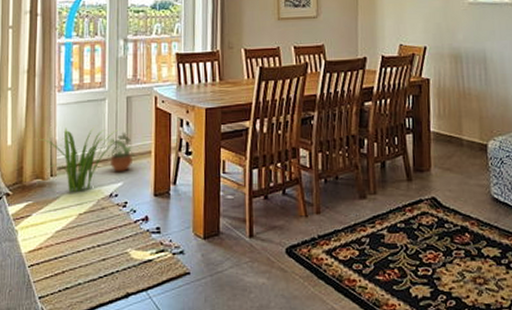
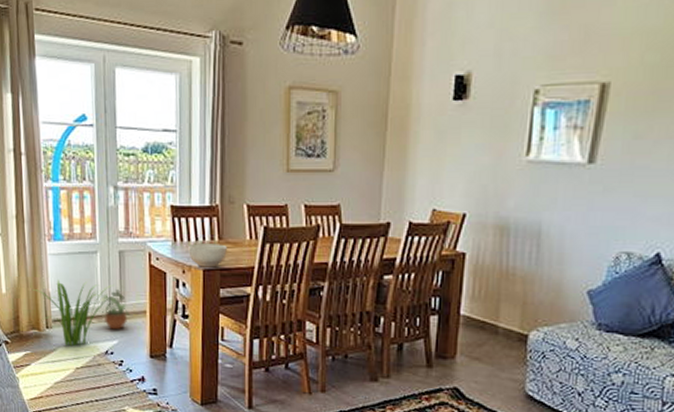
bowl: none [192,84,228,107] -> present [188,243,228,268]

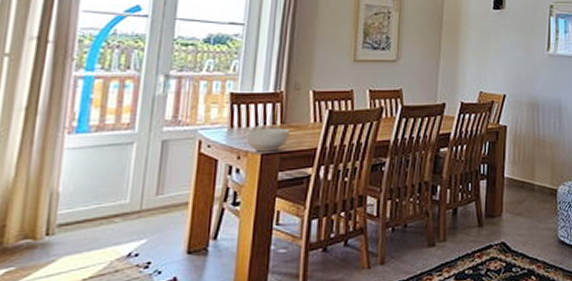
decorative plant: present [31,279,115,347] -> none [32,176,152,254]
potted plant: present [97,289,129,330] -> none [125,182,167,228]

